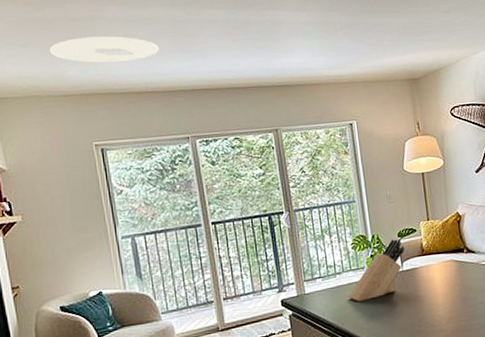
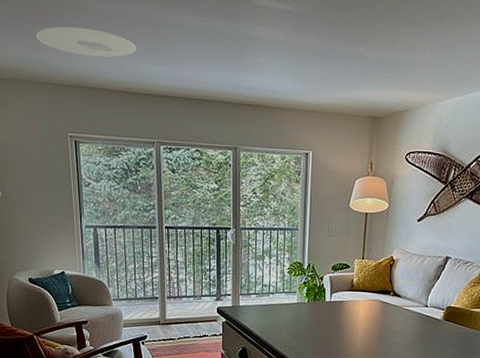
knife block: present [348,239,405,302] -> none [277,271,336,322]

